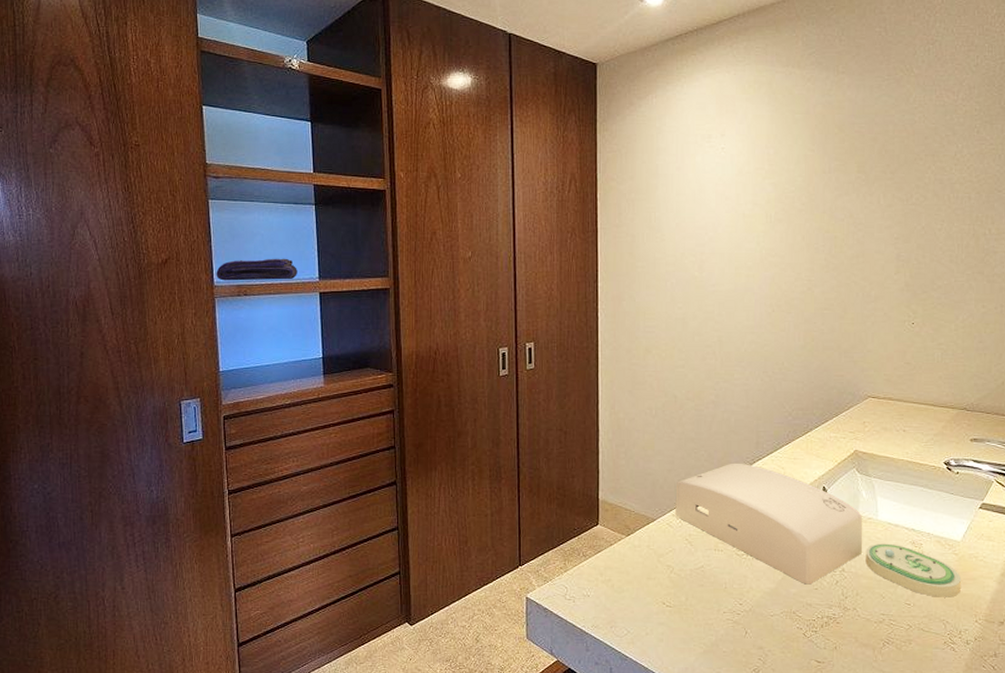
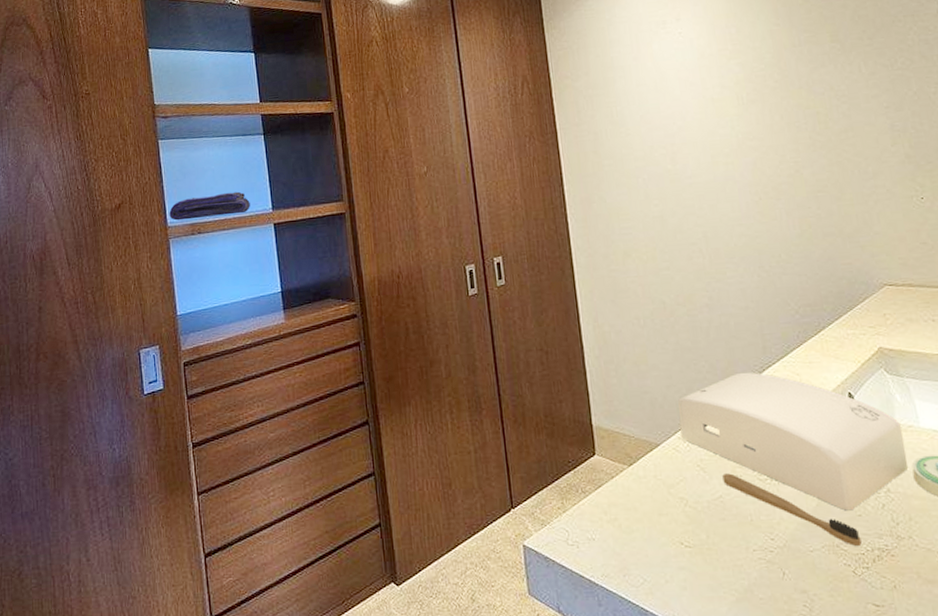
toothbrush: none [706,548,814,614] -> present [722,473,862,547]

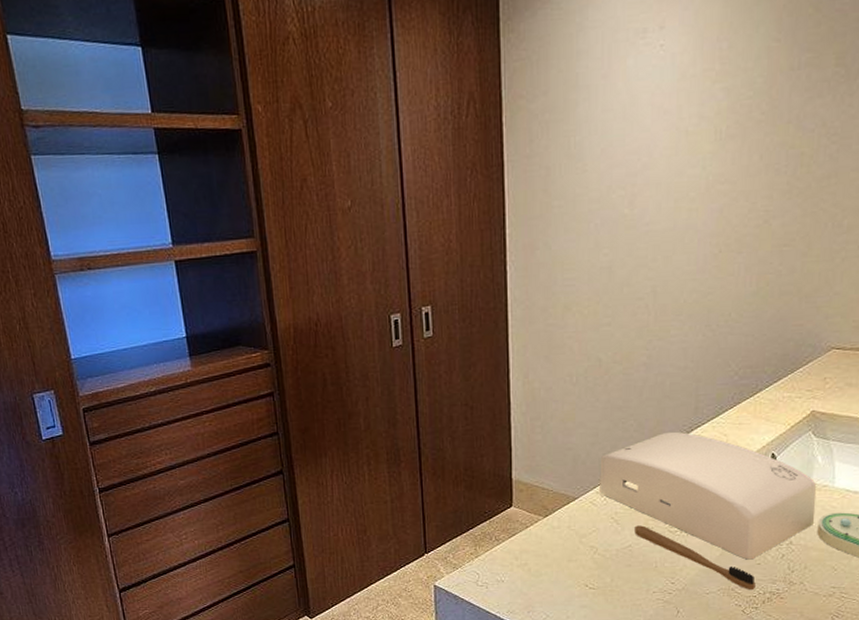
towel: present [169,191,250,221] -> none [52,222,147,254]

